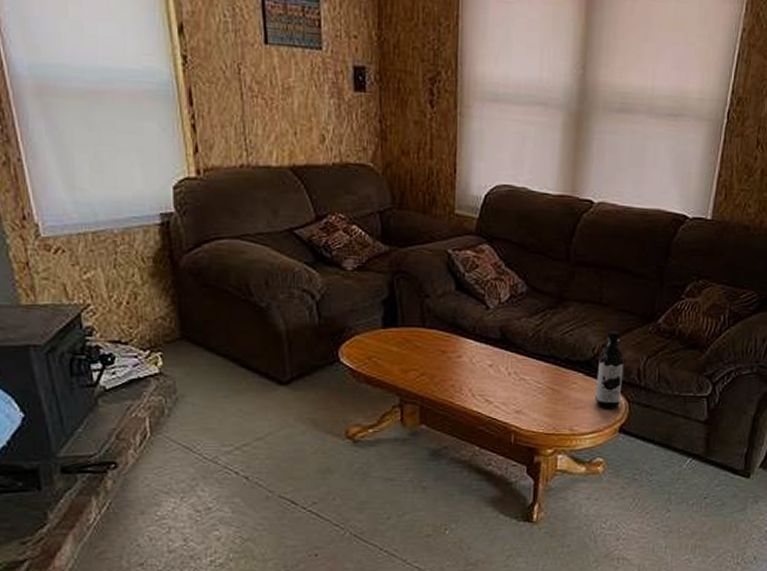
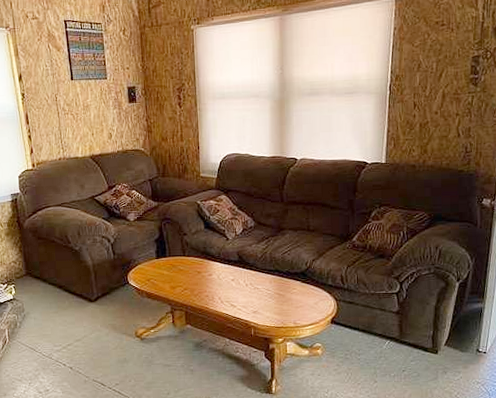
water bottle: present [595,331,624,408] -> none [310,249,331,306]

